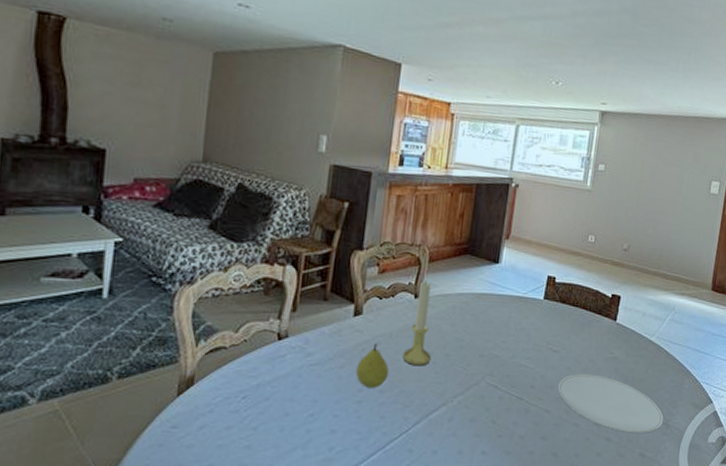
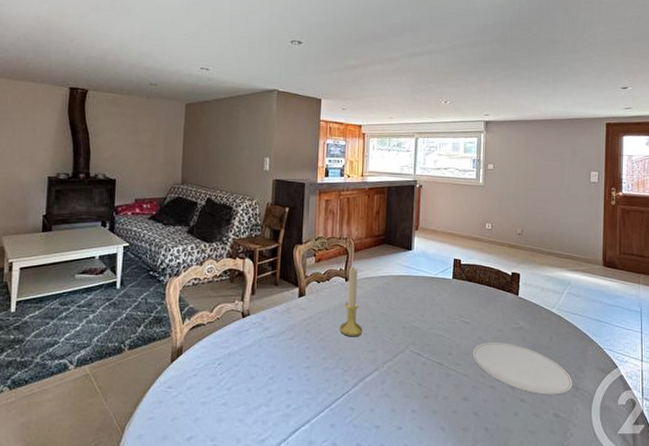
fruit: present [356,343,389,388] -> none [303,319,329,355]

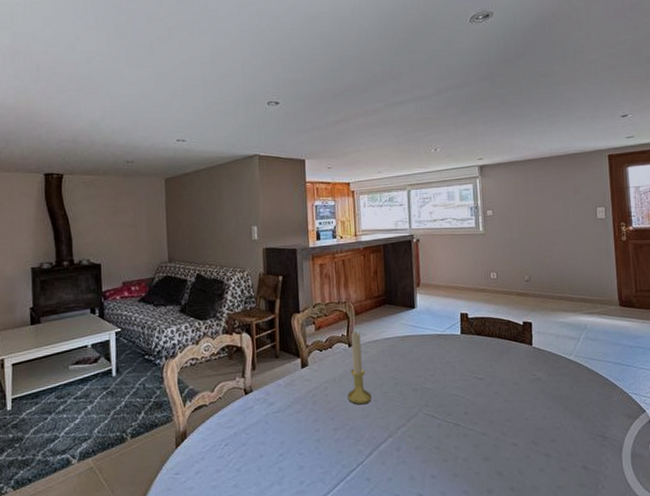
plate: present [472,342,572,396] -> none [489,396,599,449]

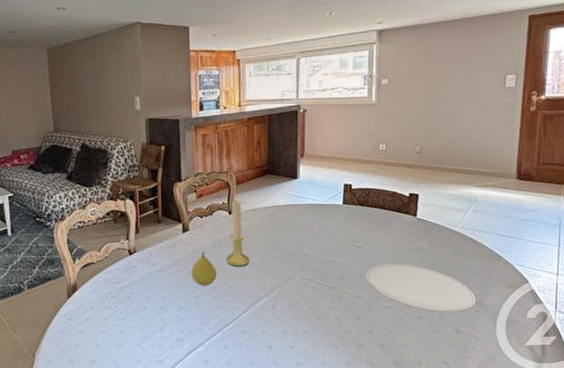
fruit: none [311,389,338,428] -> present [191,252,217,286]
plate: none [489,396,599,449] -> present [366,264,476,313]

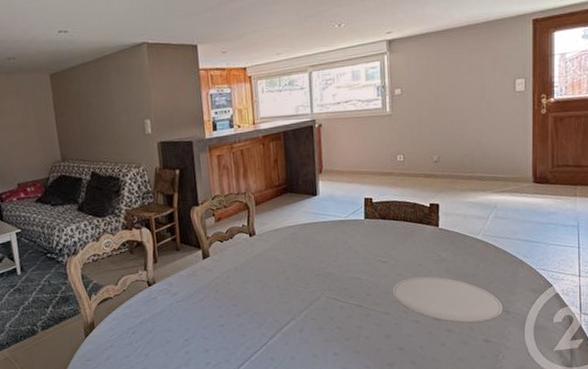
fruit: present [191,252,217,286] -> none [214,277,241,314]
candle holder: present [226,199,250,267] -> none [249,221,274,291]

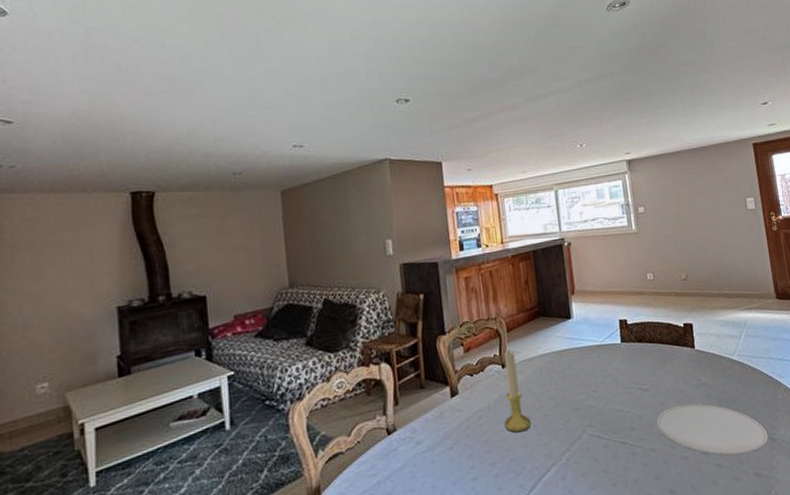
candle holder: none [249,221,274,291] -> present [503,349,532,433]

